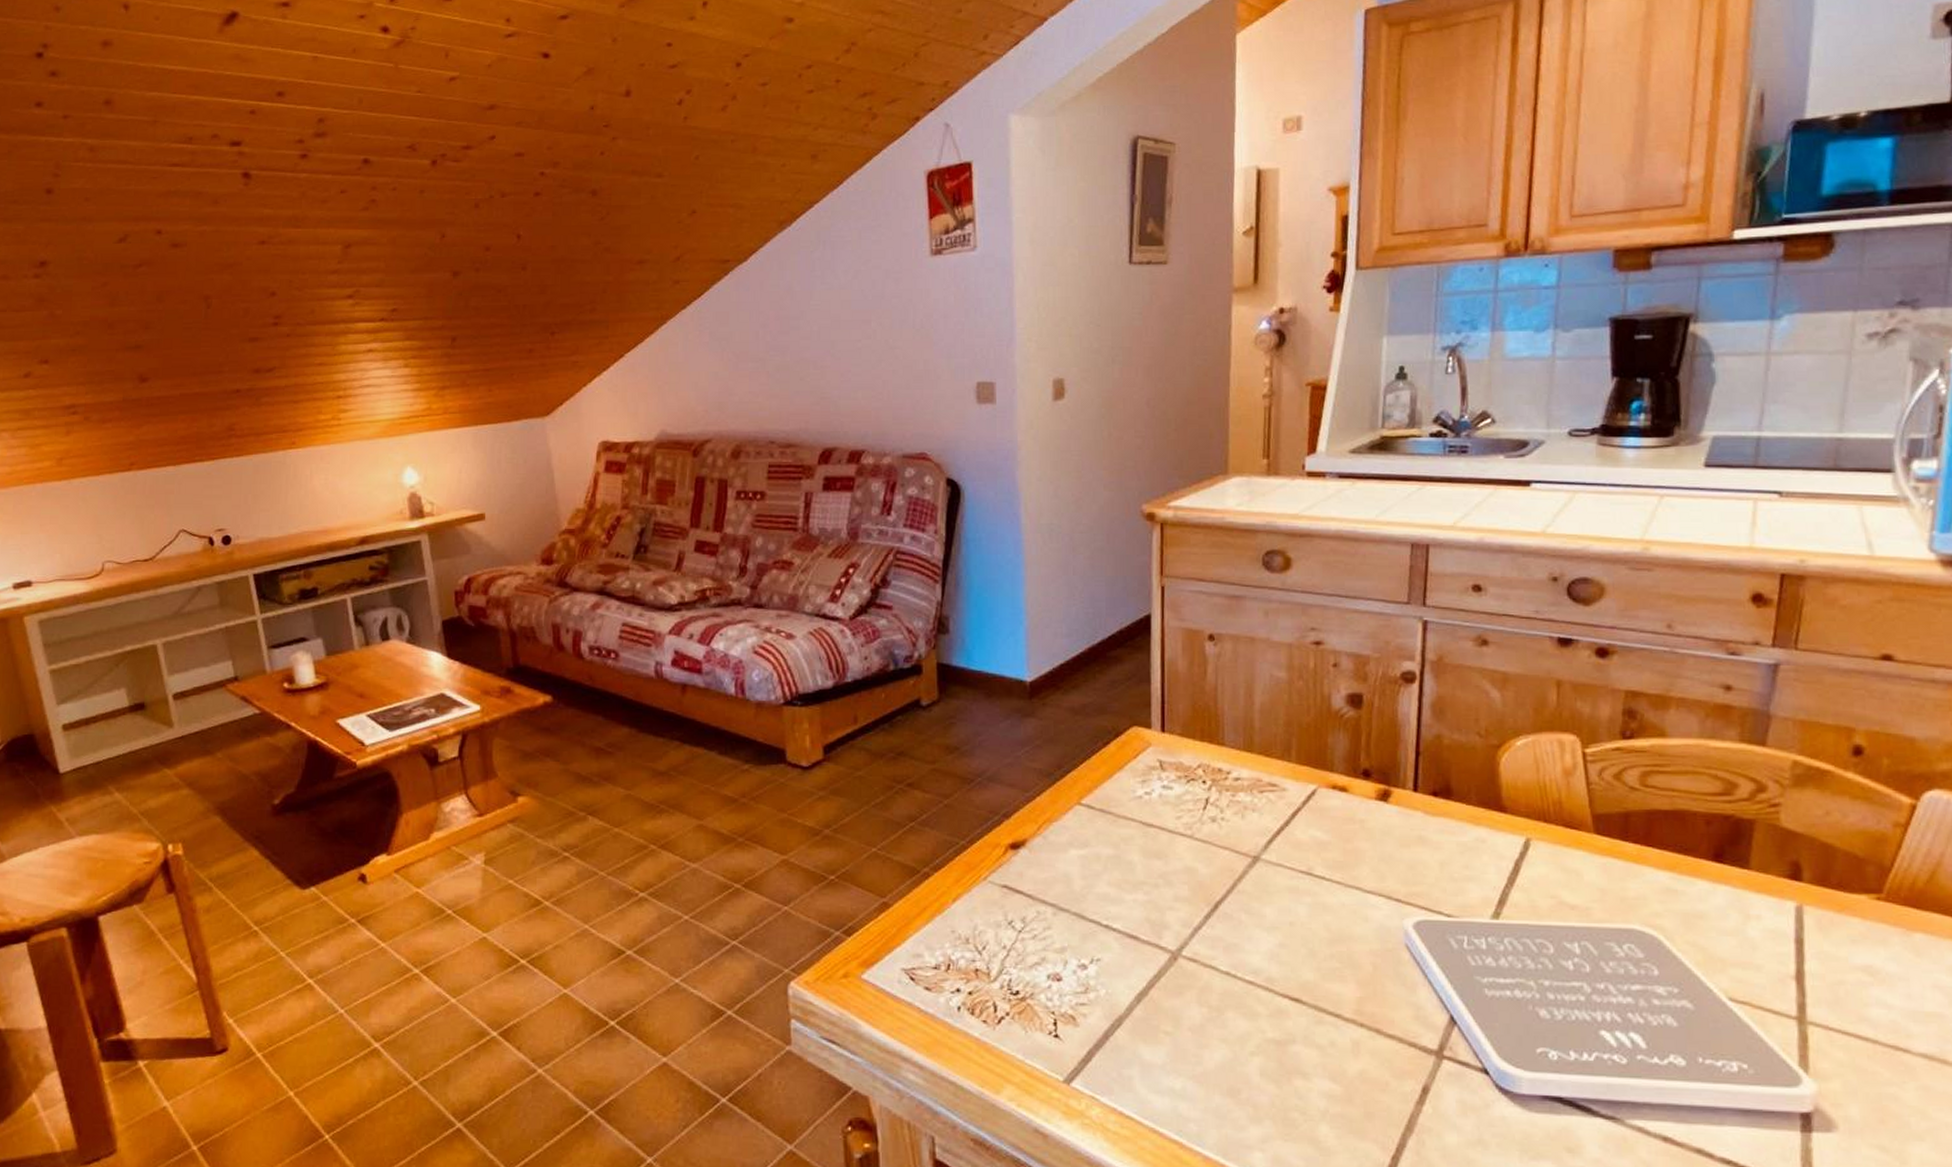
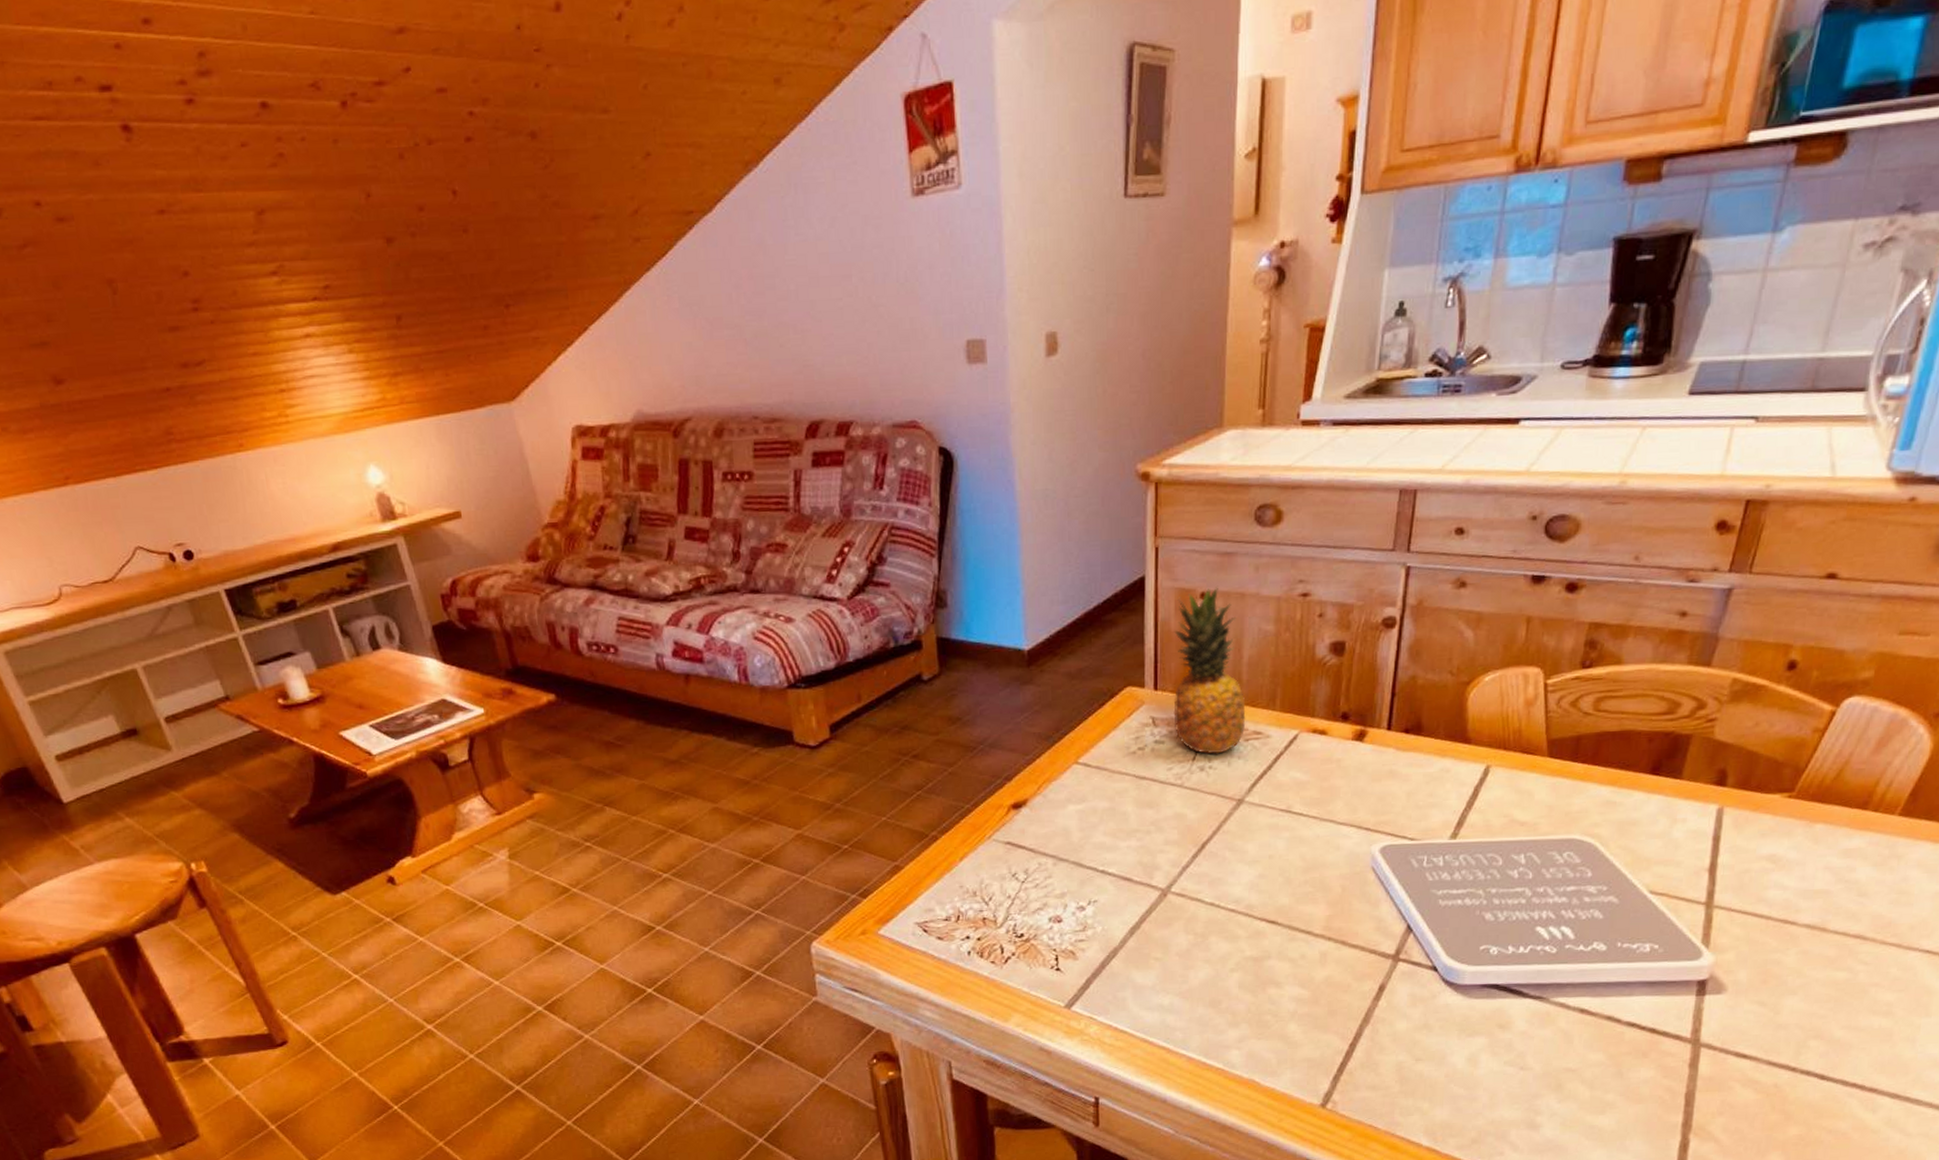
fruit: none [1181,628,1260,805] -> present [1173,585,1246,754]

